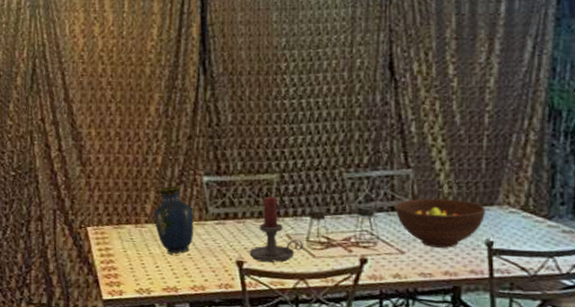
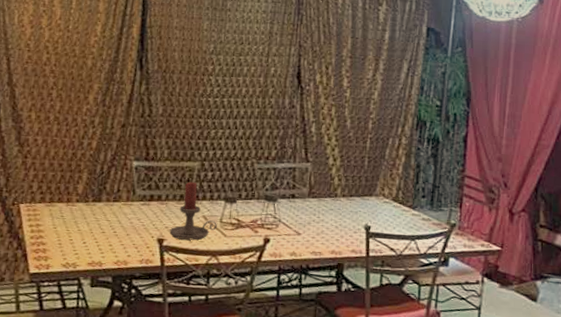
vase: present [154,185,194,255] -> none [85,168,122,232]
fruit bowl: present [396,198,485,248] -> none [295,188,366,231]

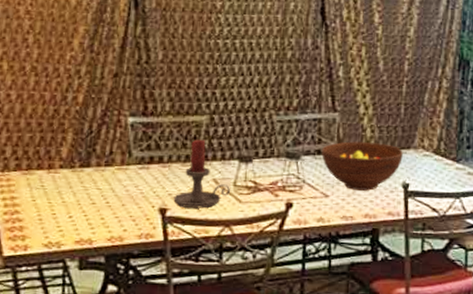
fruit bowl: none [295,188,366,231] -> present [321,141,403,191]

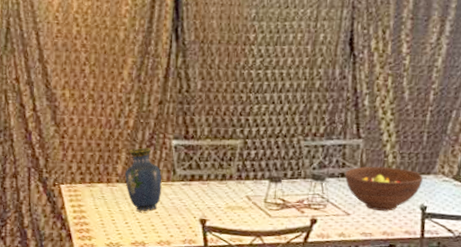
vase: none [70,126,115,203] -> present [125,147,162,212]
candle holder: present [173,139,231,209] -> none [212,160,262,221]

